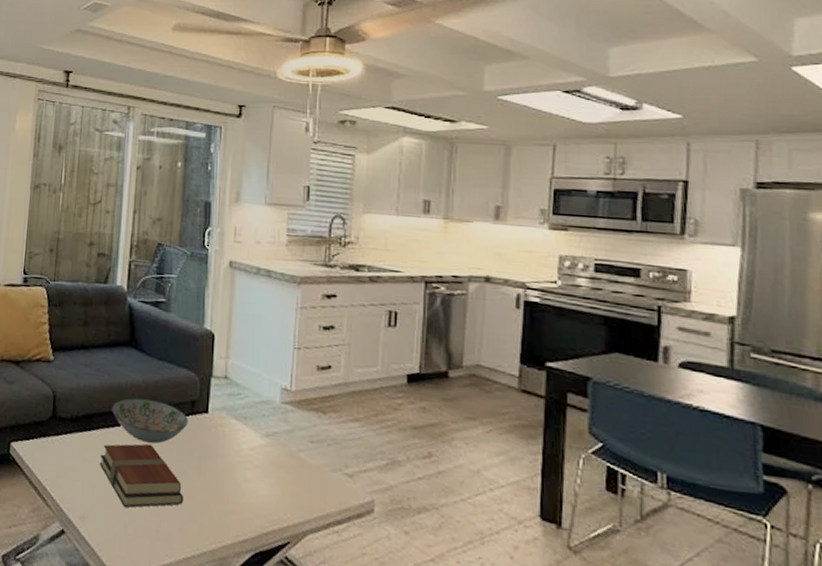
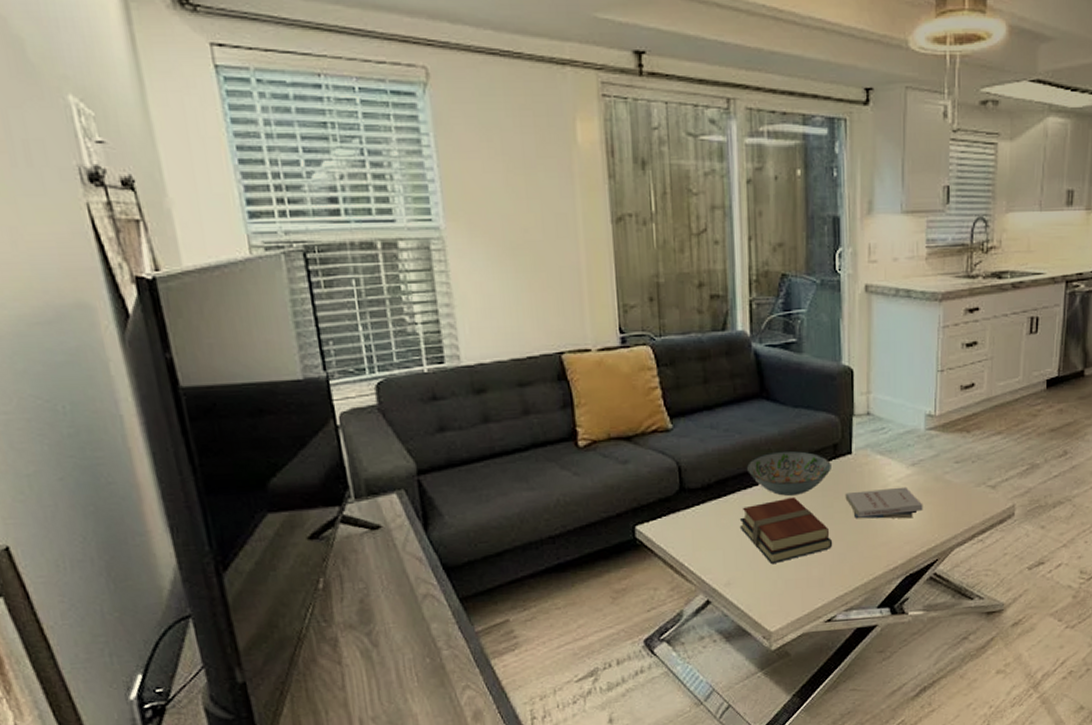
books: none [199,451,276,491] -> present [845,486,923,519]

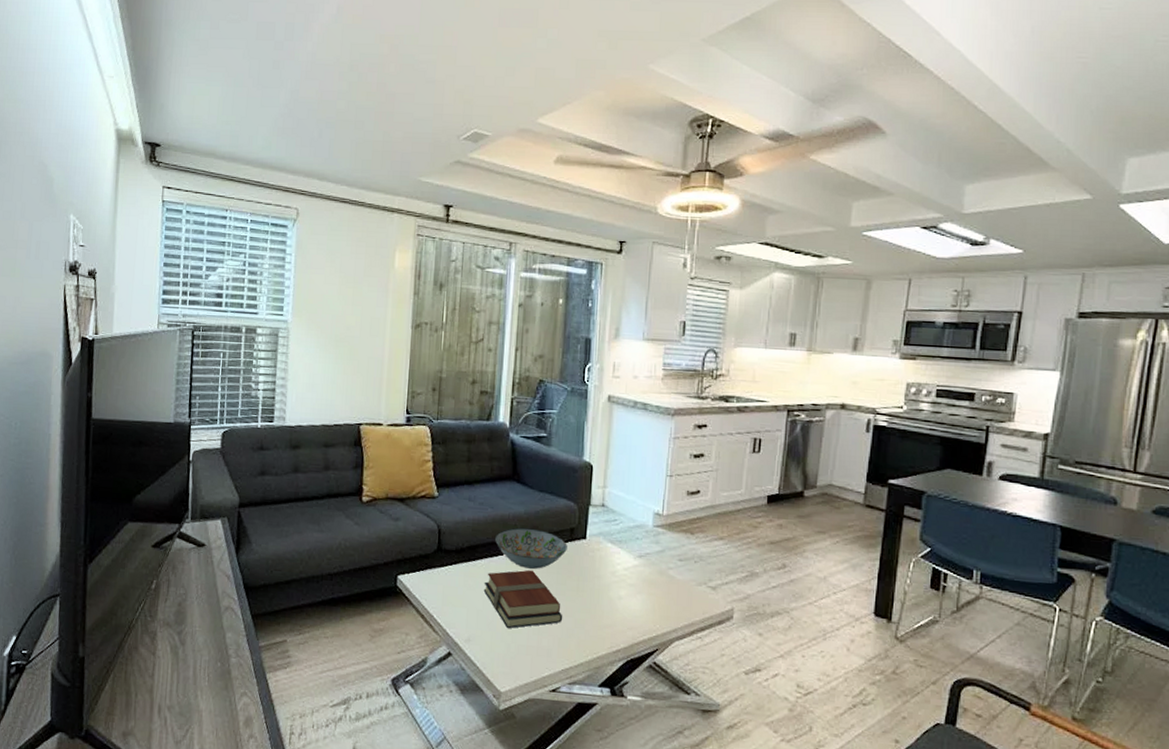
books: present [845,486,923,519] -> none [577,574,647,606]

